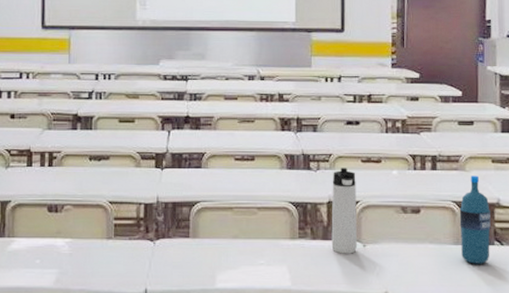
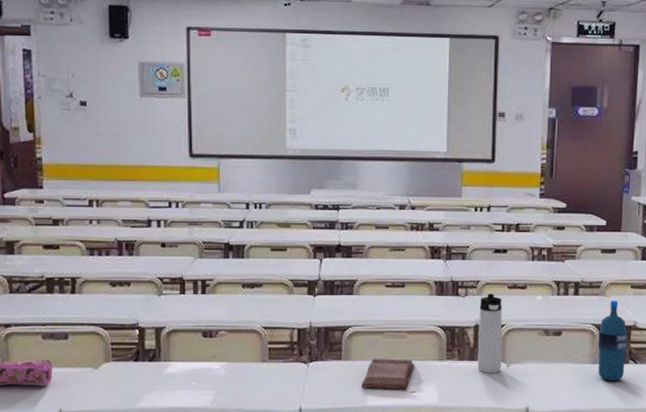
hardback book: none [210,236,265,271] -> present [362,358,415,389]

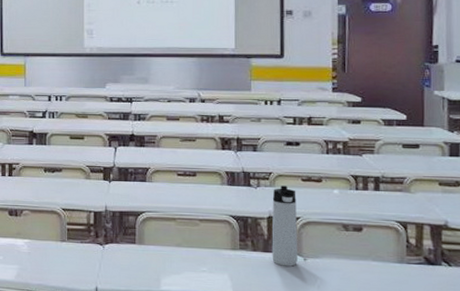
hardback book: present [362,358,415,389] -> none [155,244,207,277]
water bottle: present [598,300,627,381] -> none [403,197,438,283]

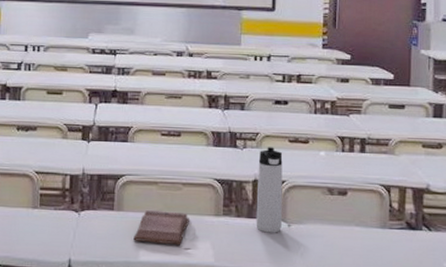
hardback book: none [155,244,207,277] -> present [133,210,189,245]

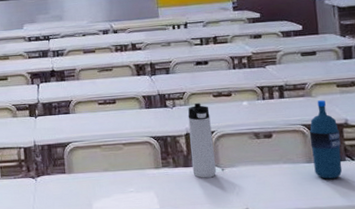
hardback book: present [133,210,189,245] -> none [86,169,133,198]
water bottle: none [387,160,419,249] -> present [309,100,342,179]

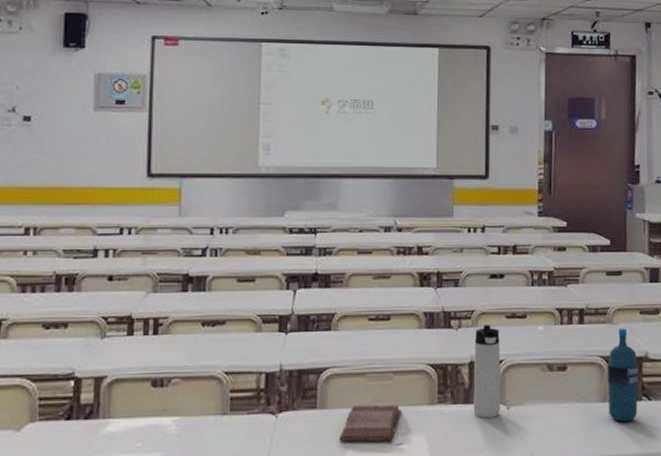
hardback book: none [86,169,133,198] -> present [339,404,401,442]

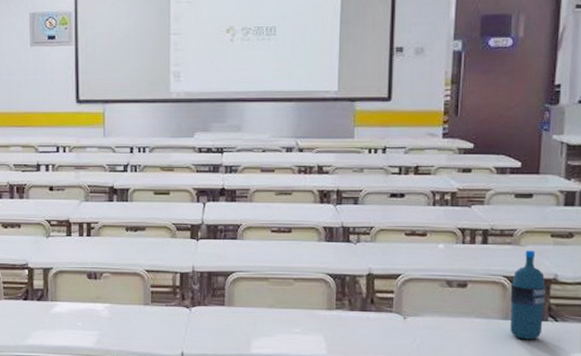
hardback book: present [339,404,401,442] -> none [245,305,301,339]
thermos bottle: present [473,325,500,418] -> none [370,241,399,326]

